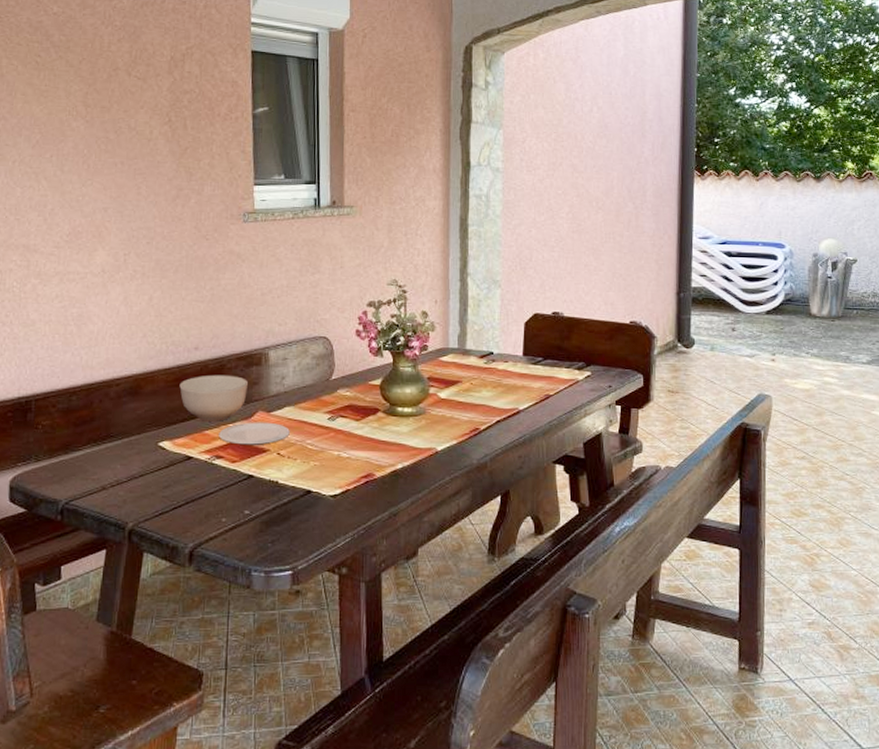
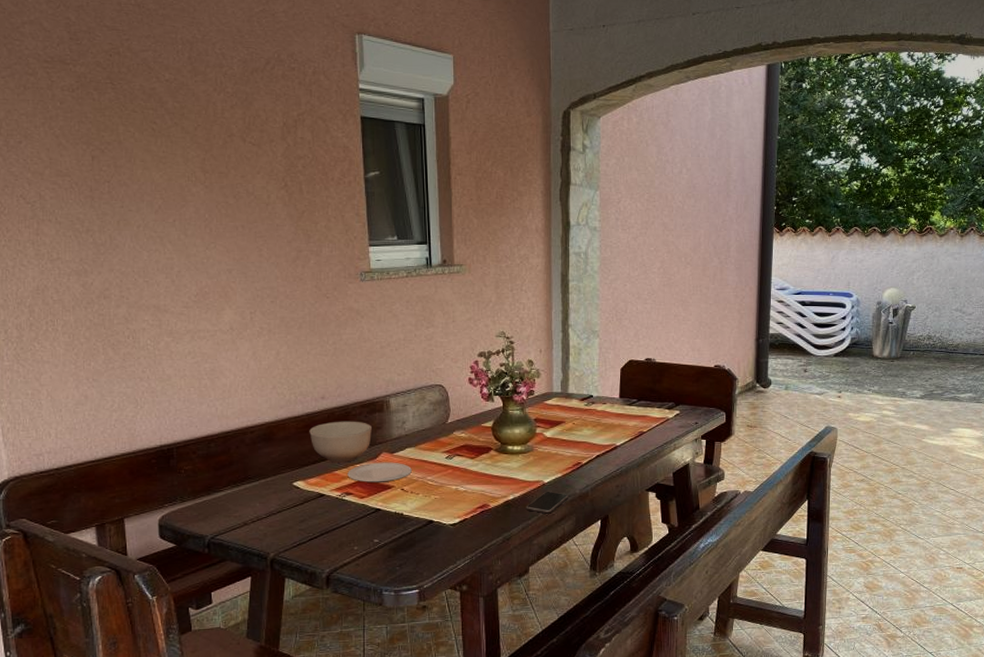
mobile phone: none [416,460,464,487] -> present [526,491,568,514]

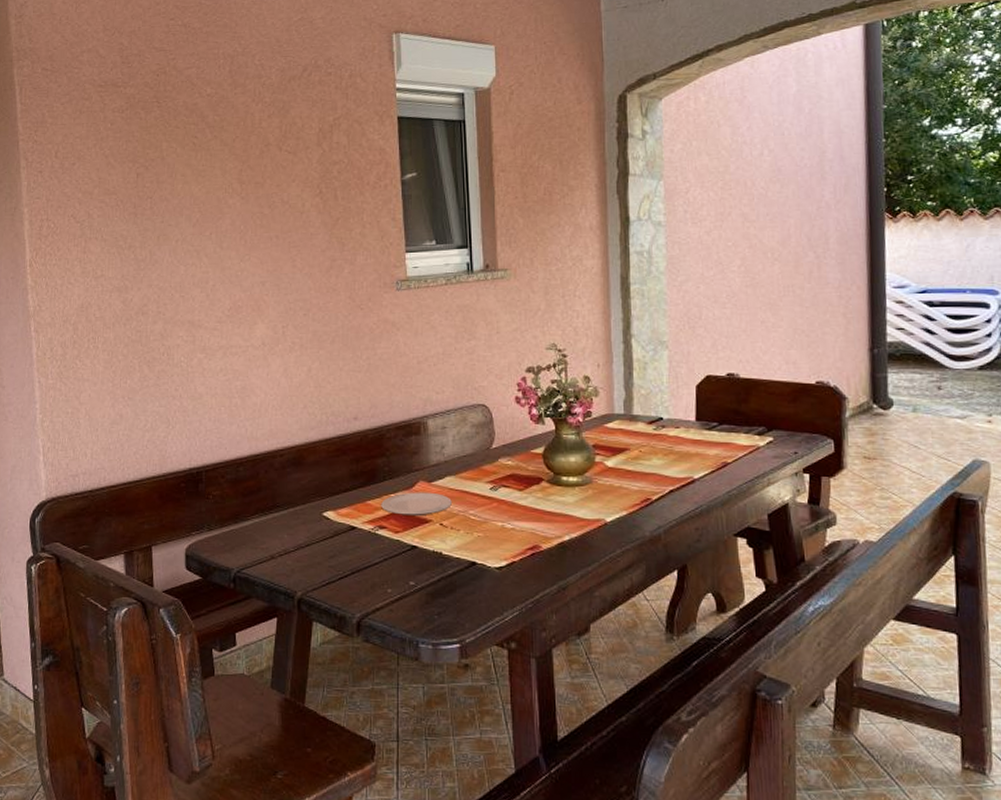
bowl: present [309,421,372,463] -> none [341,444,407,492]
mobile phone: present [526,491,568,514] -> none [584,532,636,560]

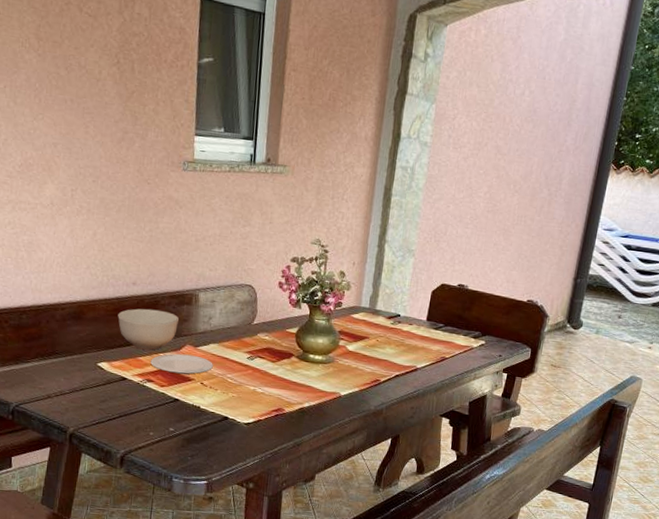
bowl: none [341,444,407,492] -> present [118,308,179,350]

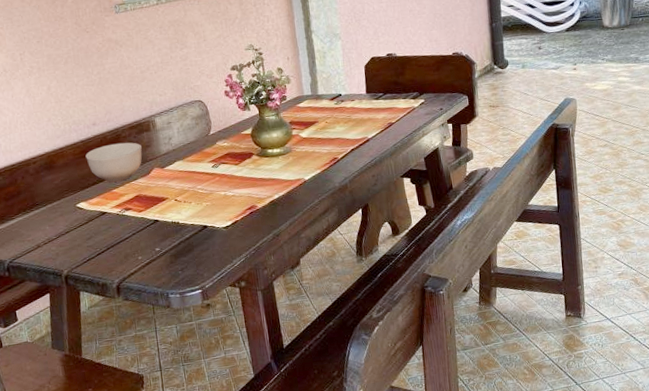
plate: present [150,353,213,375] -> none [124,176,183,198]

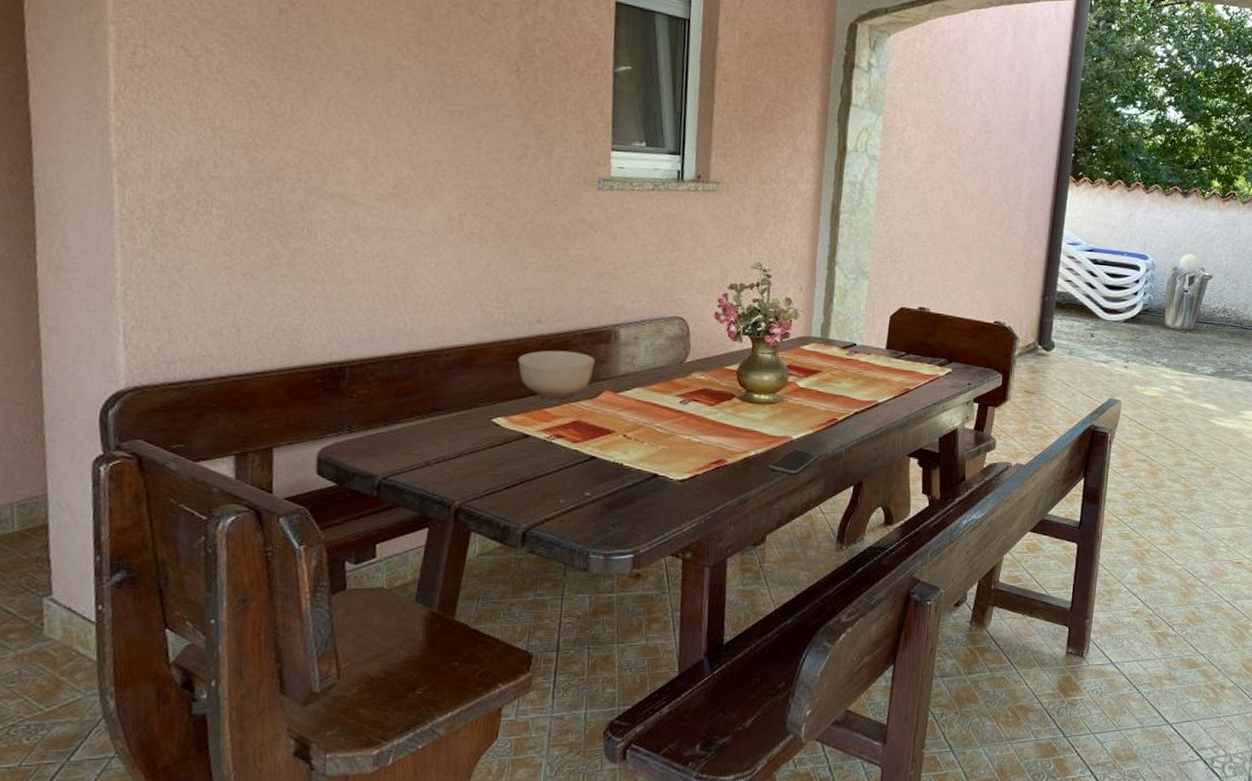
mobile phone: none [290,187,329,209] -> present [768,448,819,475]

